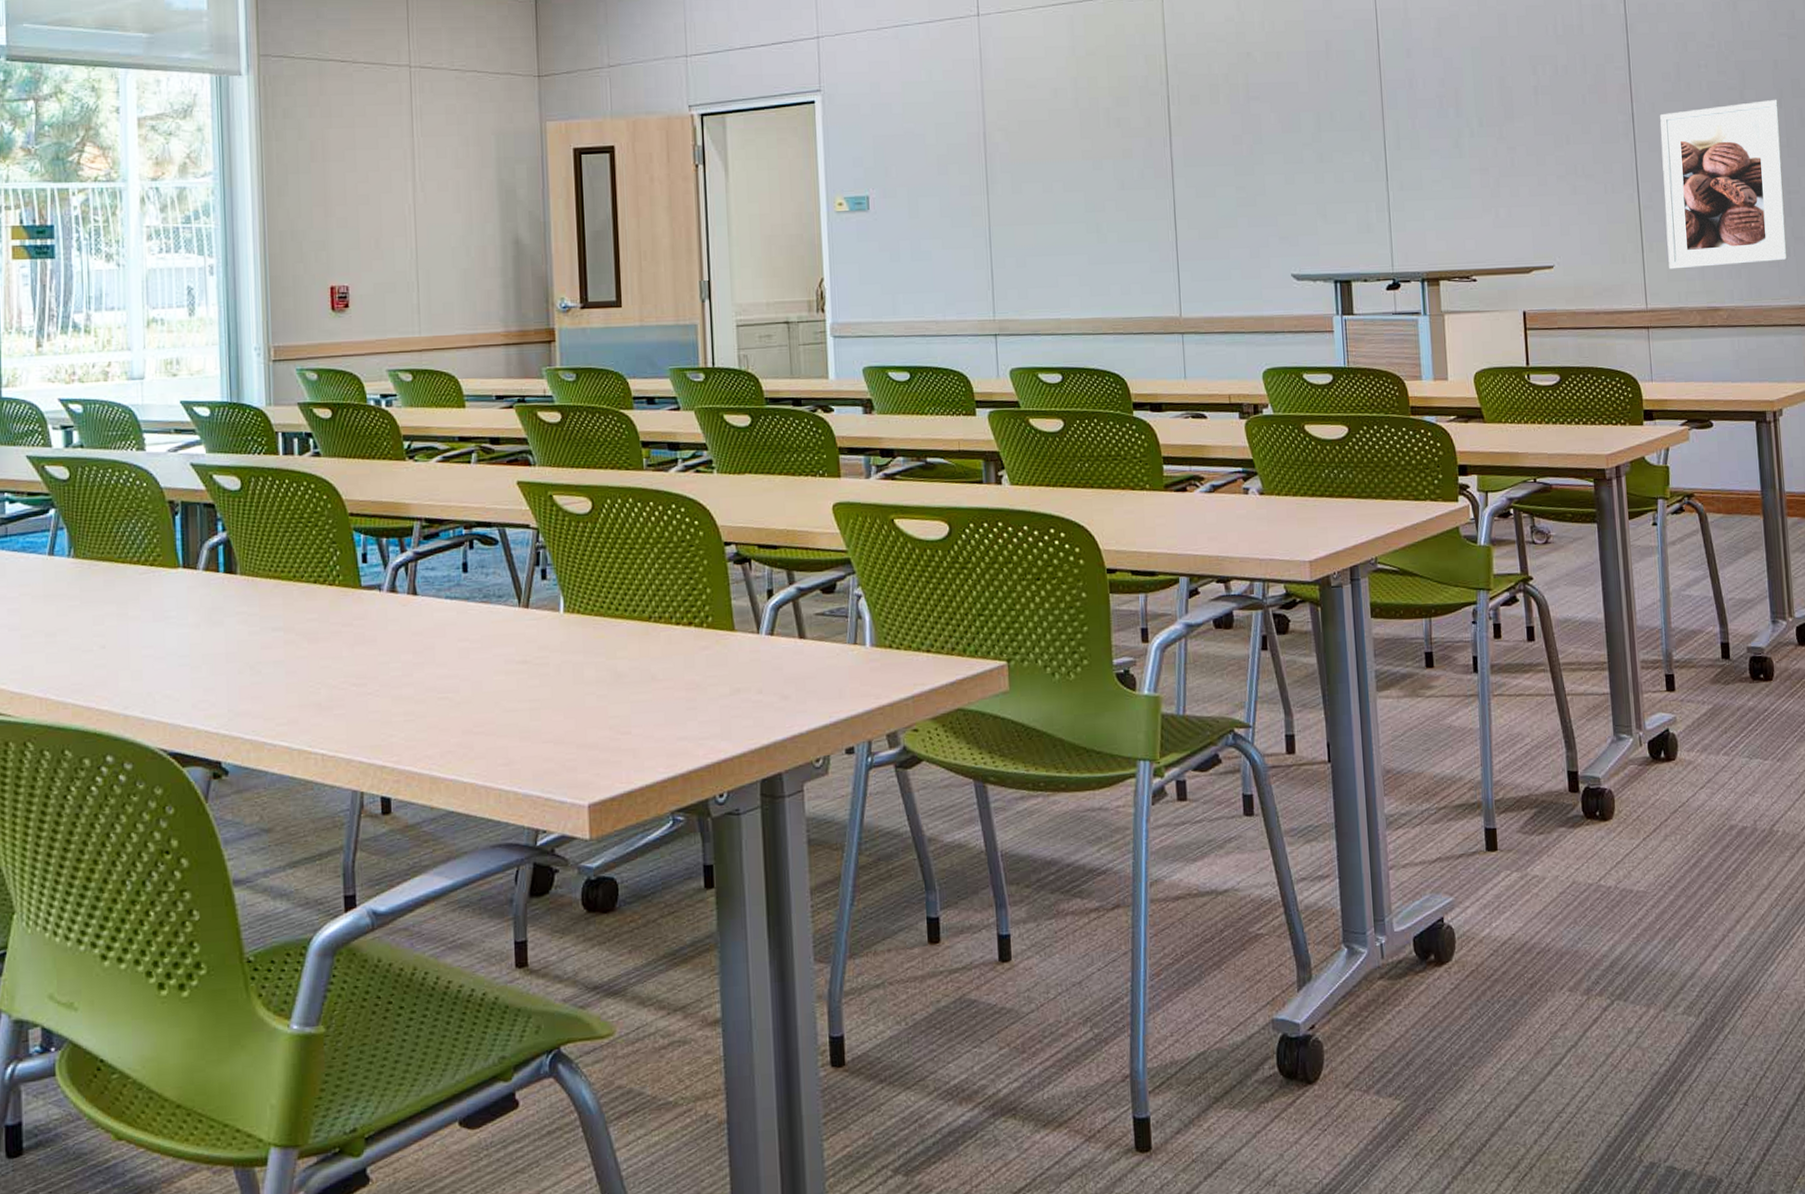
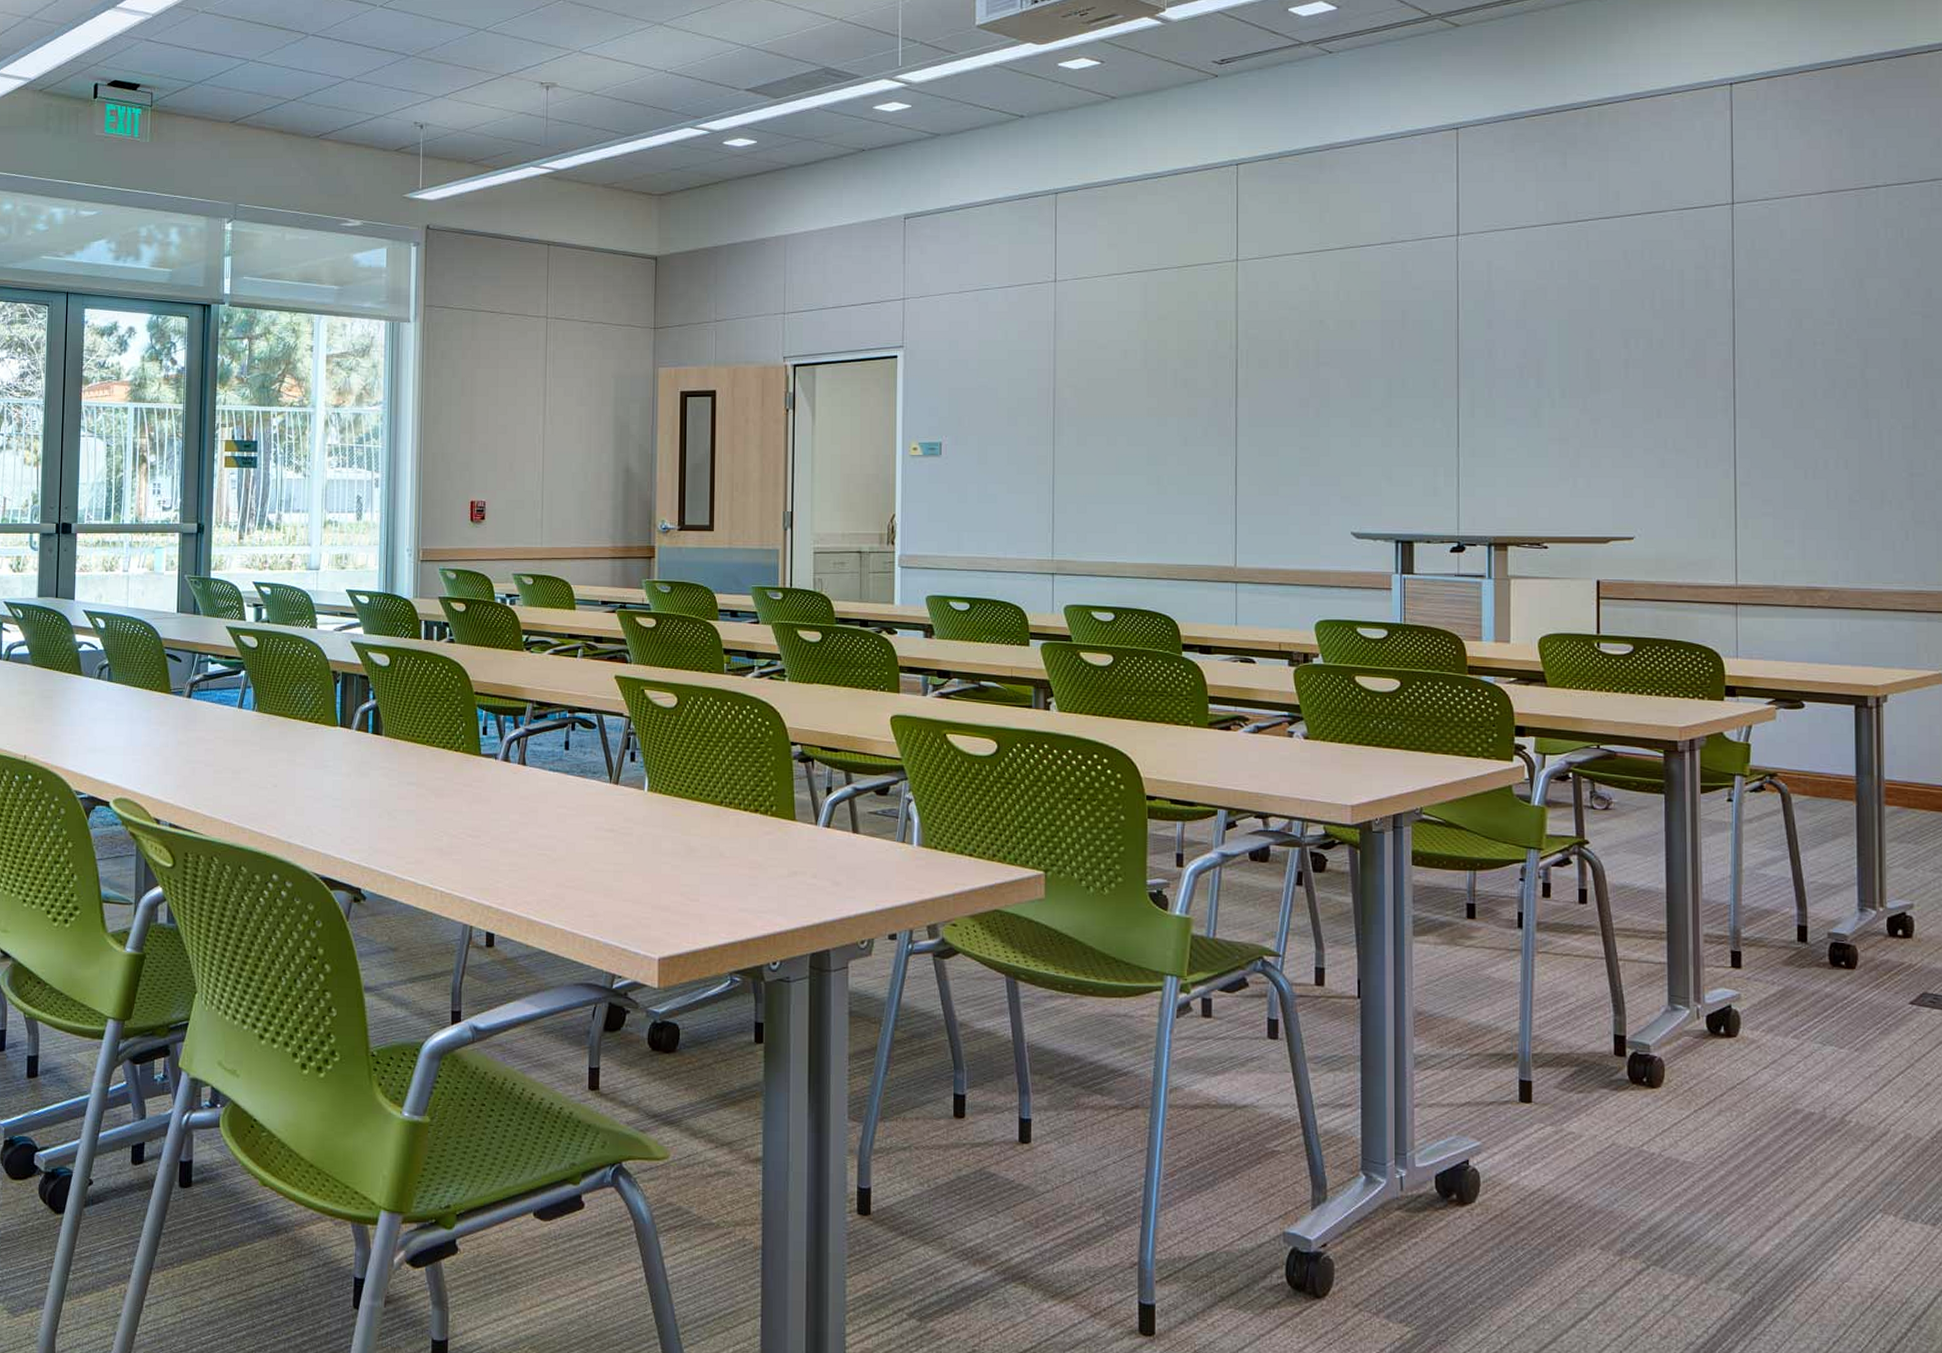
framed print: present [1660,99,1788,270] -> none [1764,379,1906,547]

